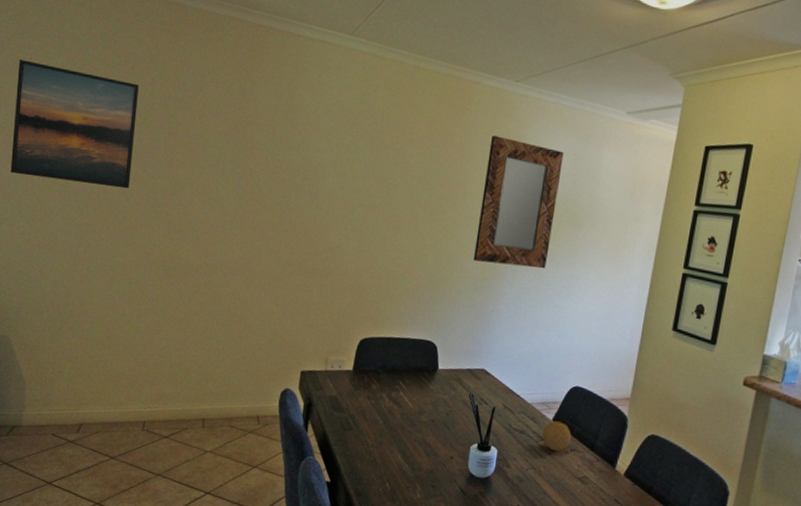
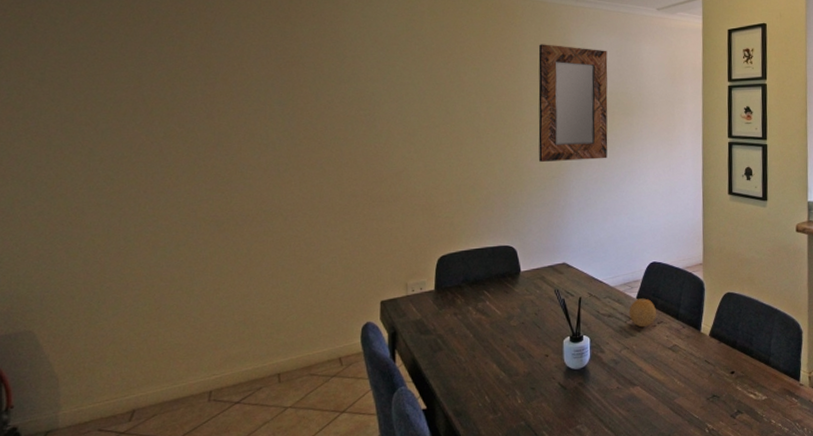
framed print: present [10,59,139,189] -> none [18,29,167,151]

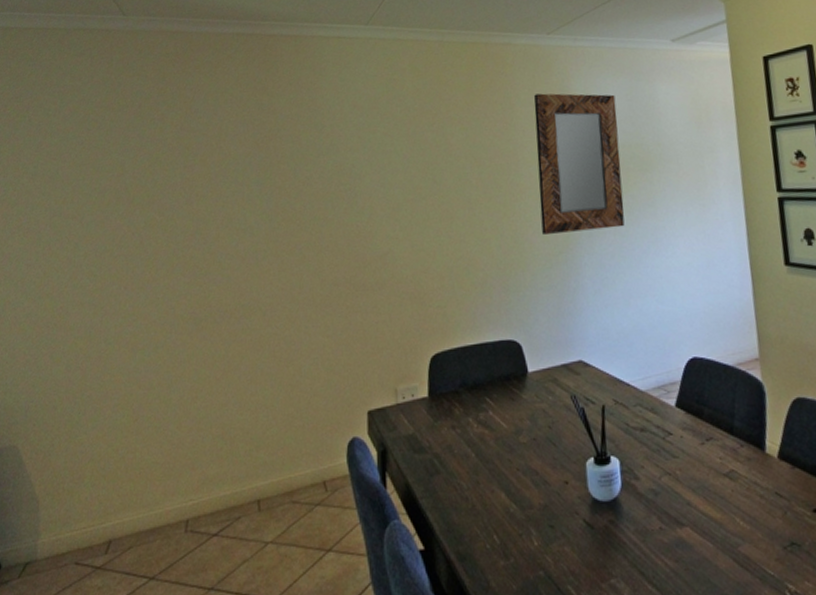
fruit: present [628,298,656,328] -> none [666,406,704,446]

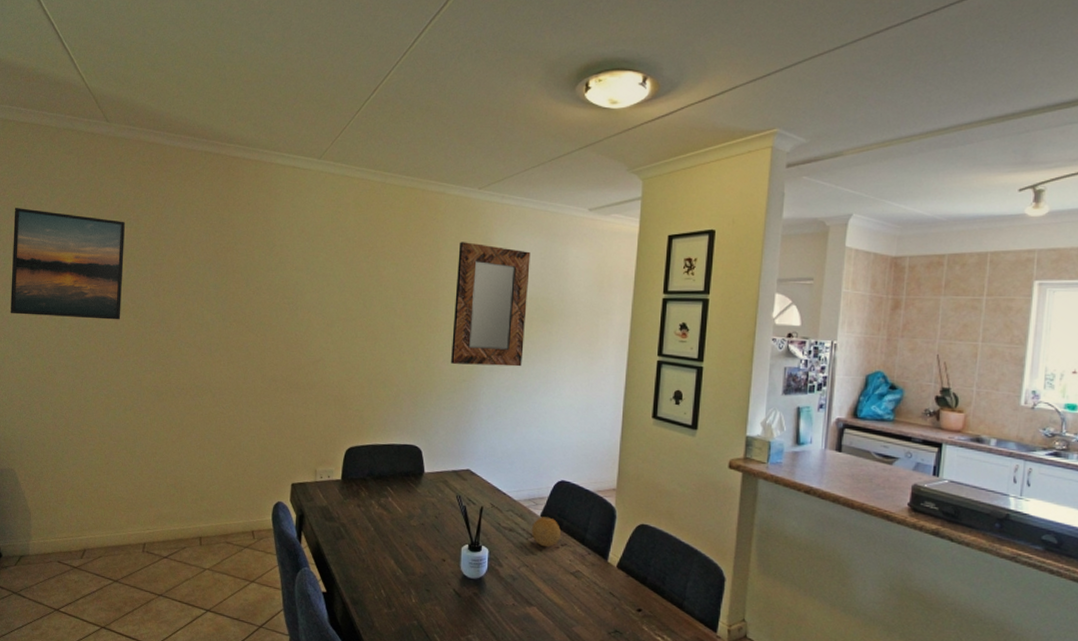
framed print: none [12,122,148,250] -> present [10,208,125,320]
fruit: none [666,406,704,446] -> present [531,517,561,547]

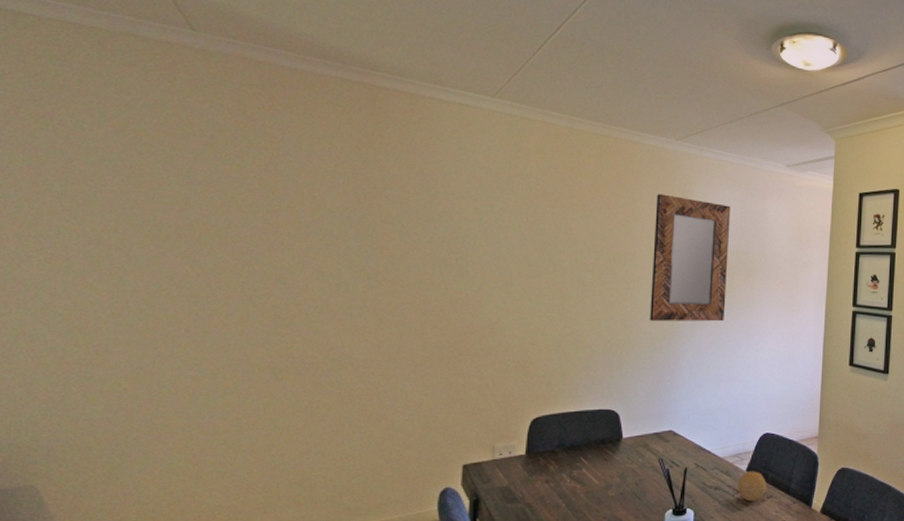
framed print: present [10,208,125,320] -> none [28,132,222,281]

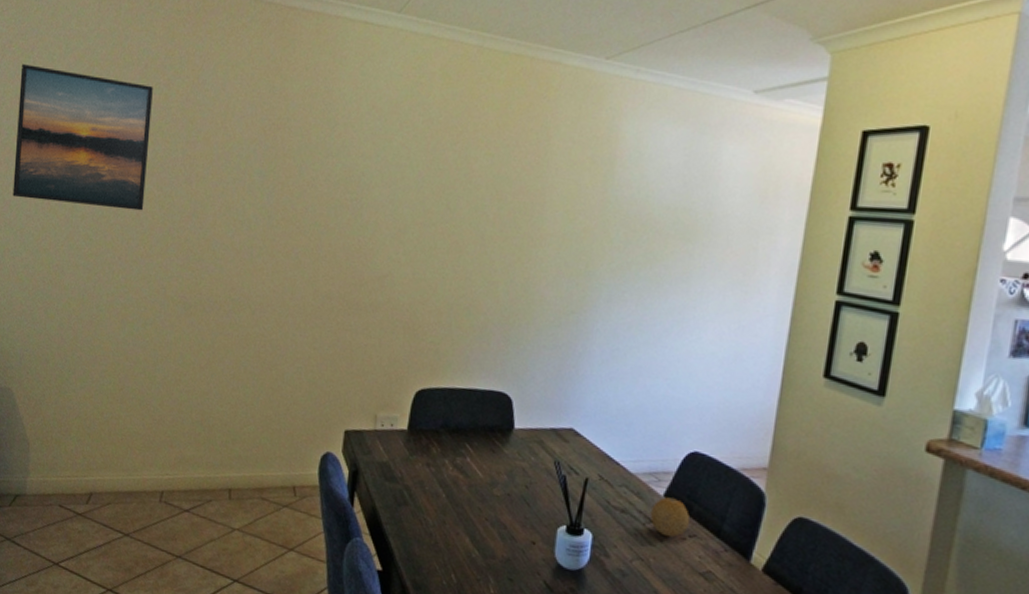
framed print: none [28,132,222,281] -> present [12,64,153,211]
home mirror: present [650,194,731,322] -> none [557,128,671,299]

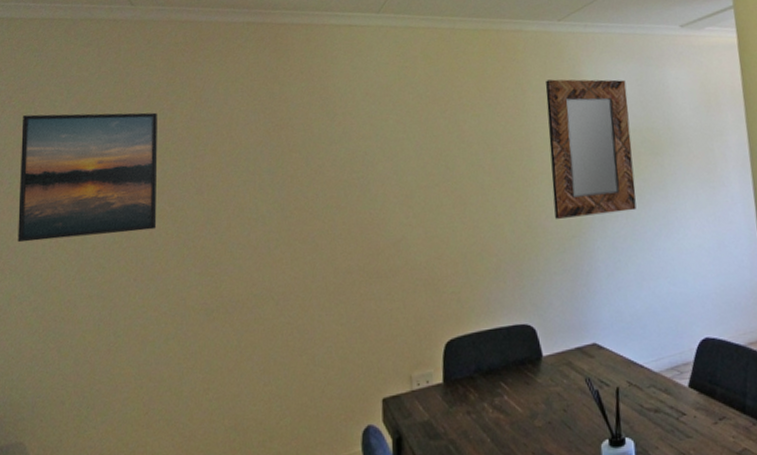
home mirror: none [557,128,671,299] -> present [545,79,636,219]
fruit: present [650,497,690,538] -> none [680,386,717,426]

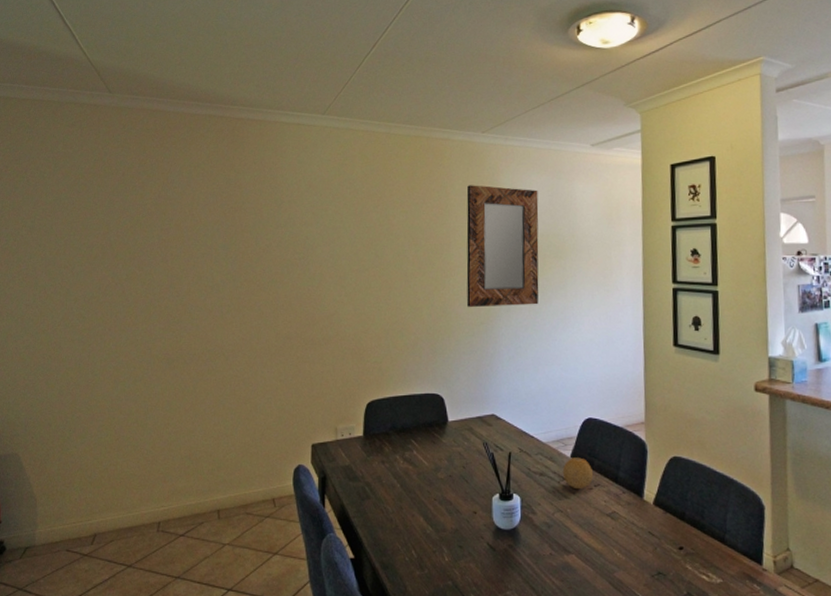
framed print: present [17,112,158,243] -> none [13,183,130,291]
fruit: none [680,386,717,426] -> present [562,457,593,490]

